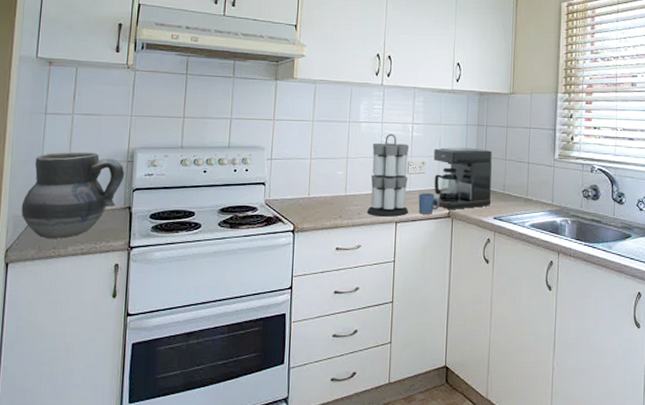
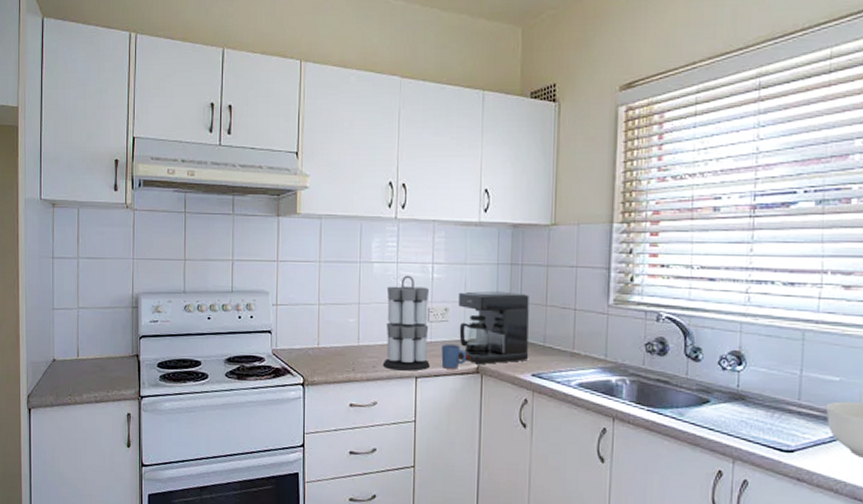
ceramic jug: present [21,151,125,238] -> none [38,297,131,385]

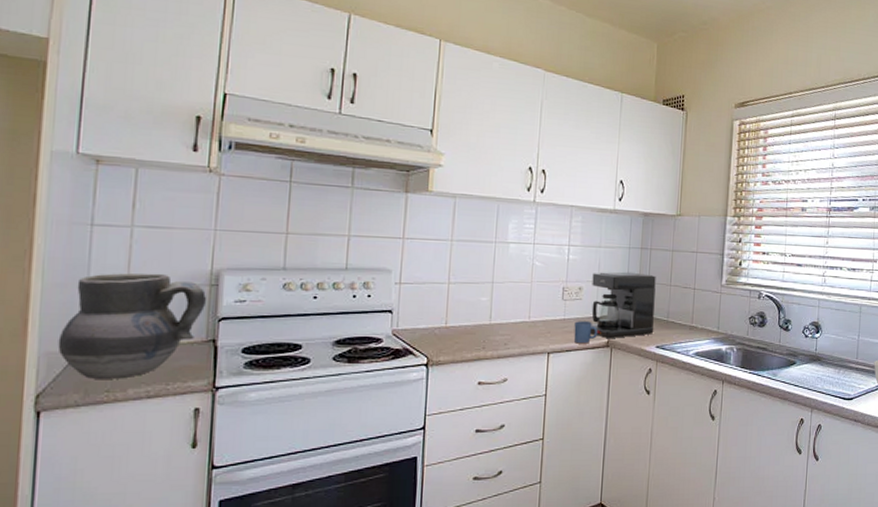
ceramic jug: none [38,297,131,385] -> present [57,272,207,379]
spice rack: present [382,275,430,371] -> none [514,256,565,347]

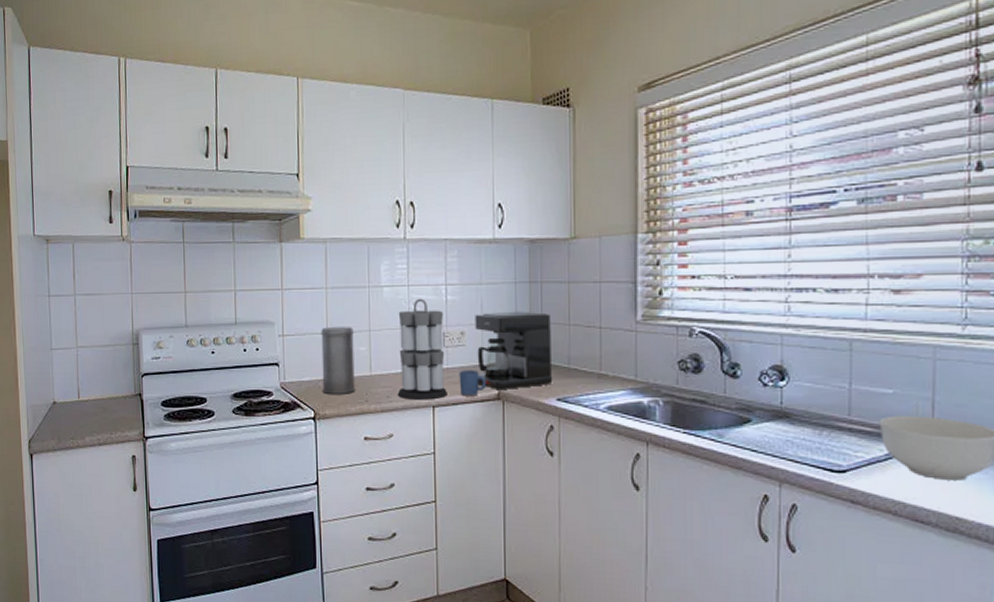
ceramic jug: present [57,272,207,379] -> none [37,335,132,428]
canister: none [438,276,476,343] -> present [321,326,355,395]
spice rack: none [514,256,565,347] -> present [397,298,447,400]

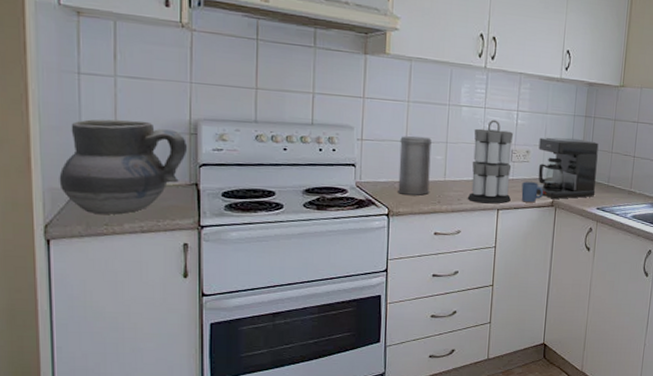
ceramic jug: none [37,335,132,428] -> present [59,119,188,215]

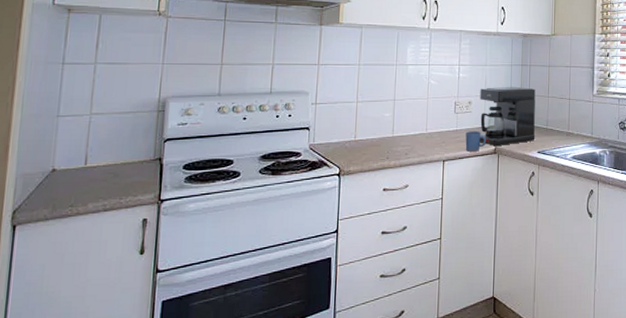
ceramic jug: present [59,119,188,215] -> none [32,102,155,196]
canister: present [398,135,432,196] -> none [349,96,380,154]
spice rack: present [467,119,514,204] -> none [414,75,457,156]

